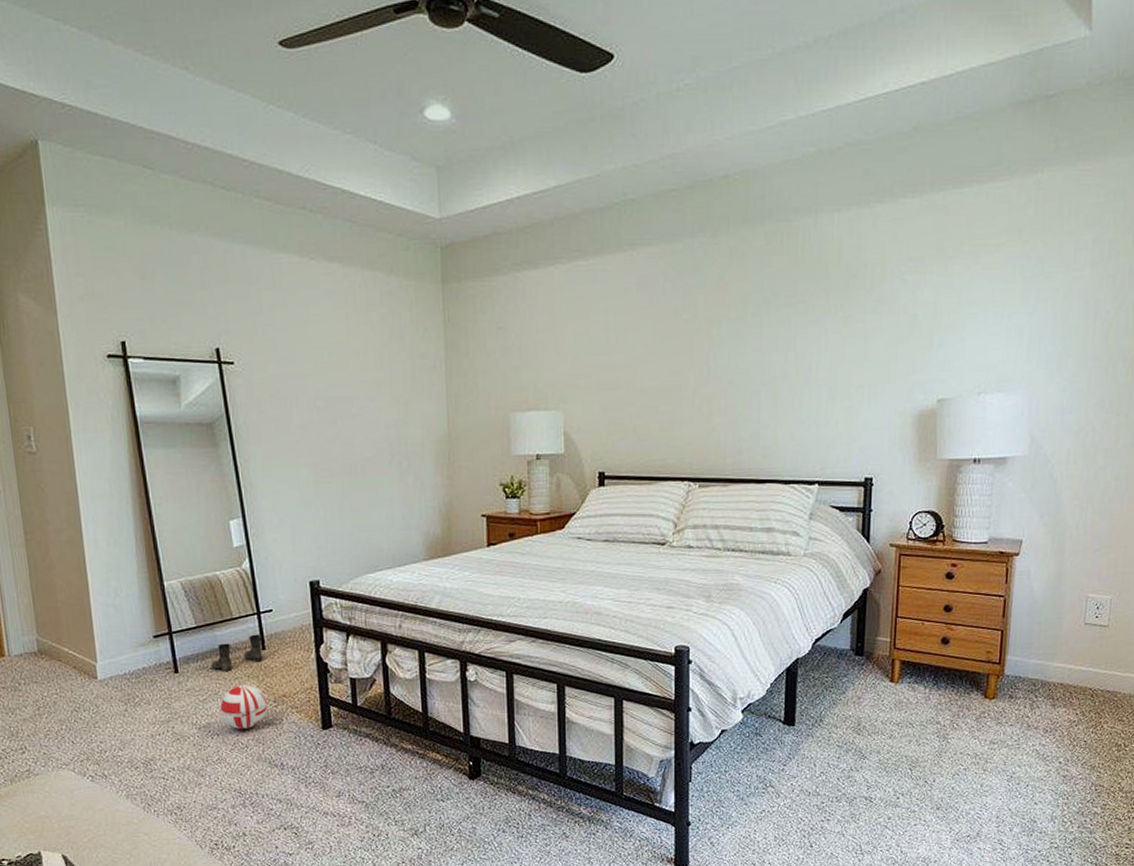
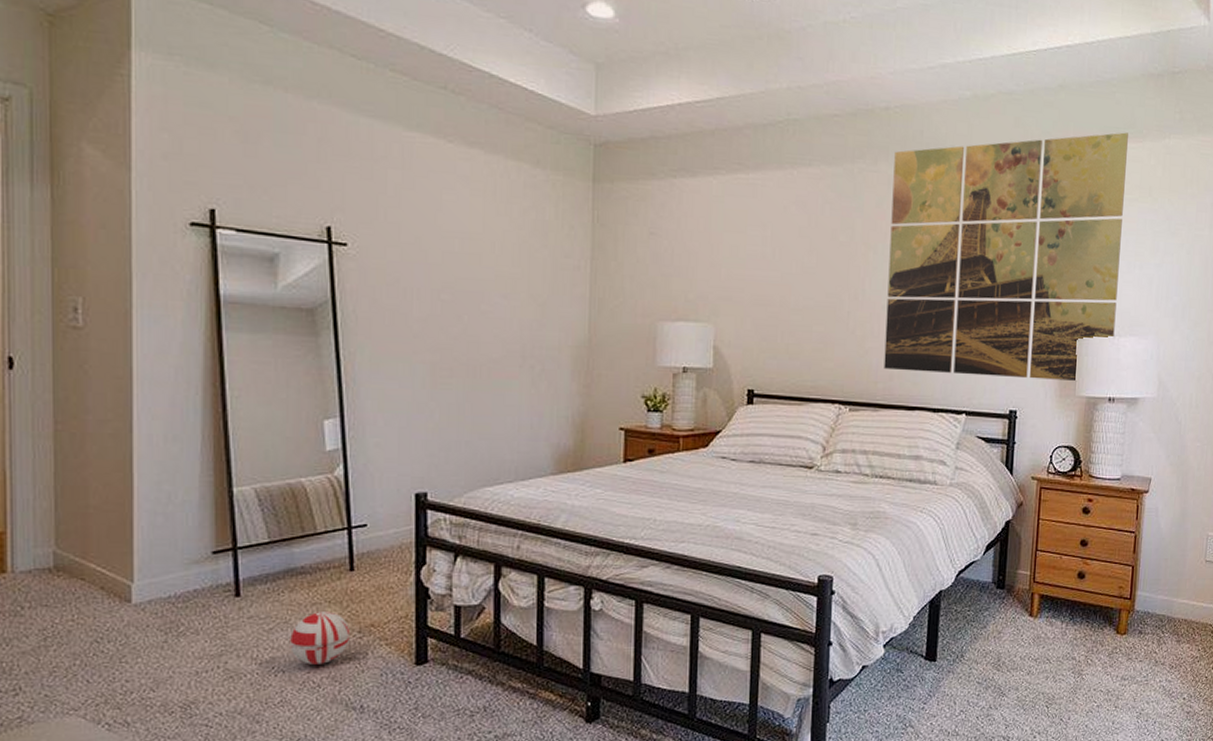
boots: present [211,634,263,671] -> none [283,552,350,595]
wall art: none [732,171,994,445] -> present [884,132,1128,382]

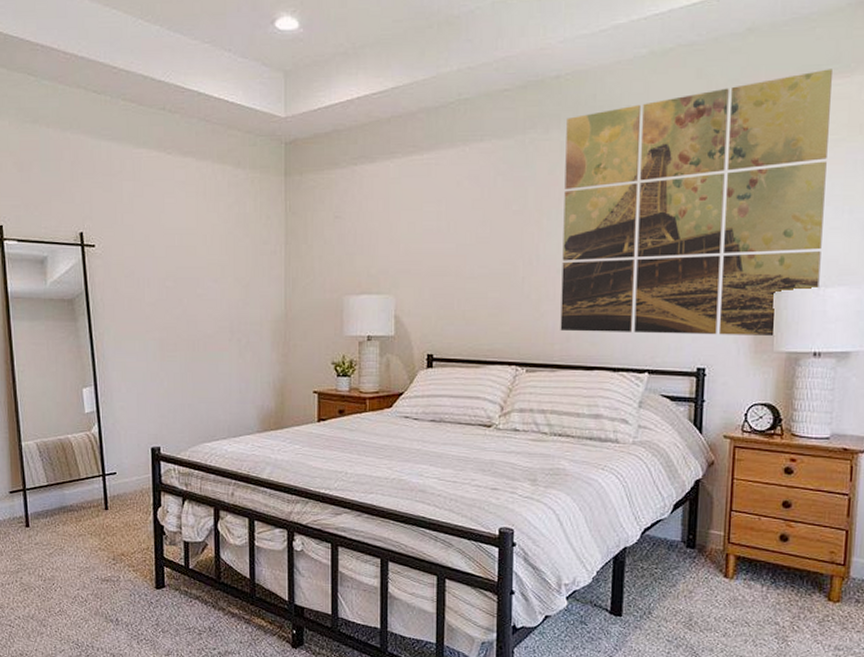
ball: present [290,612,349,665] -> none [64,542,106,584]

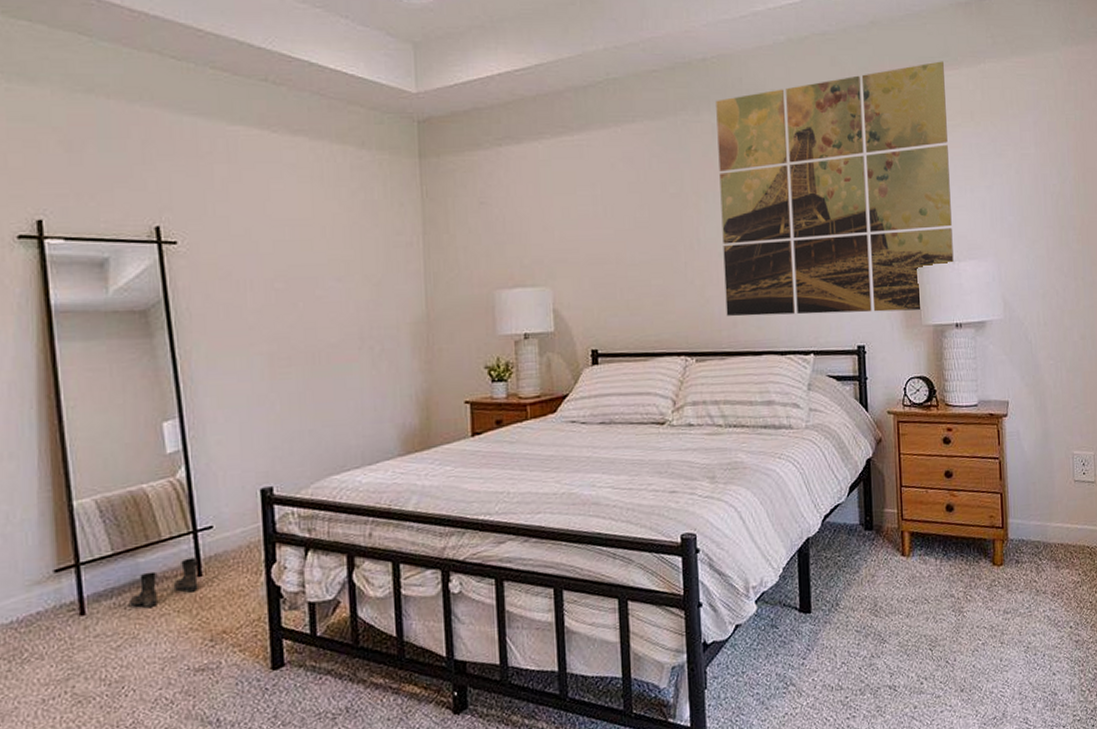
boots: none [58,495,105,528] -> present [130,557,198,607]

